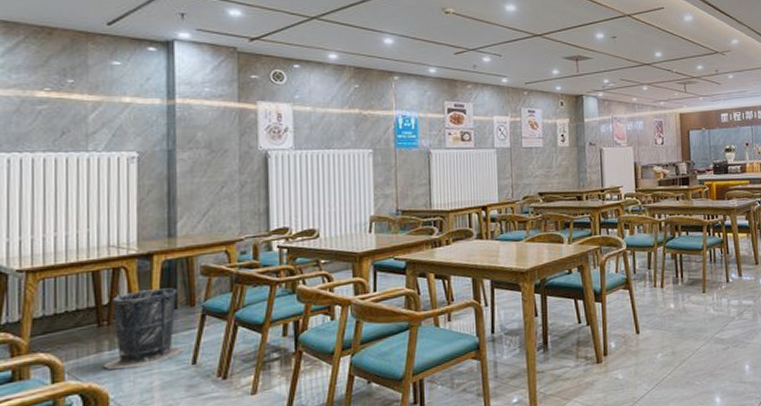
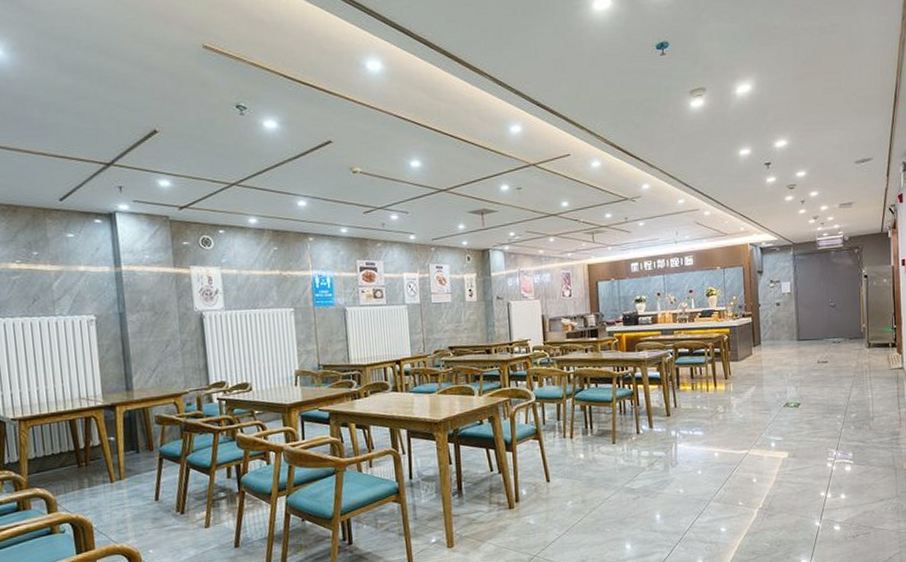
trash can: present [105,288,184,370] -> none [86,435,148,504]

